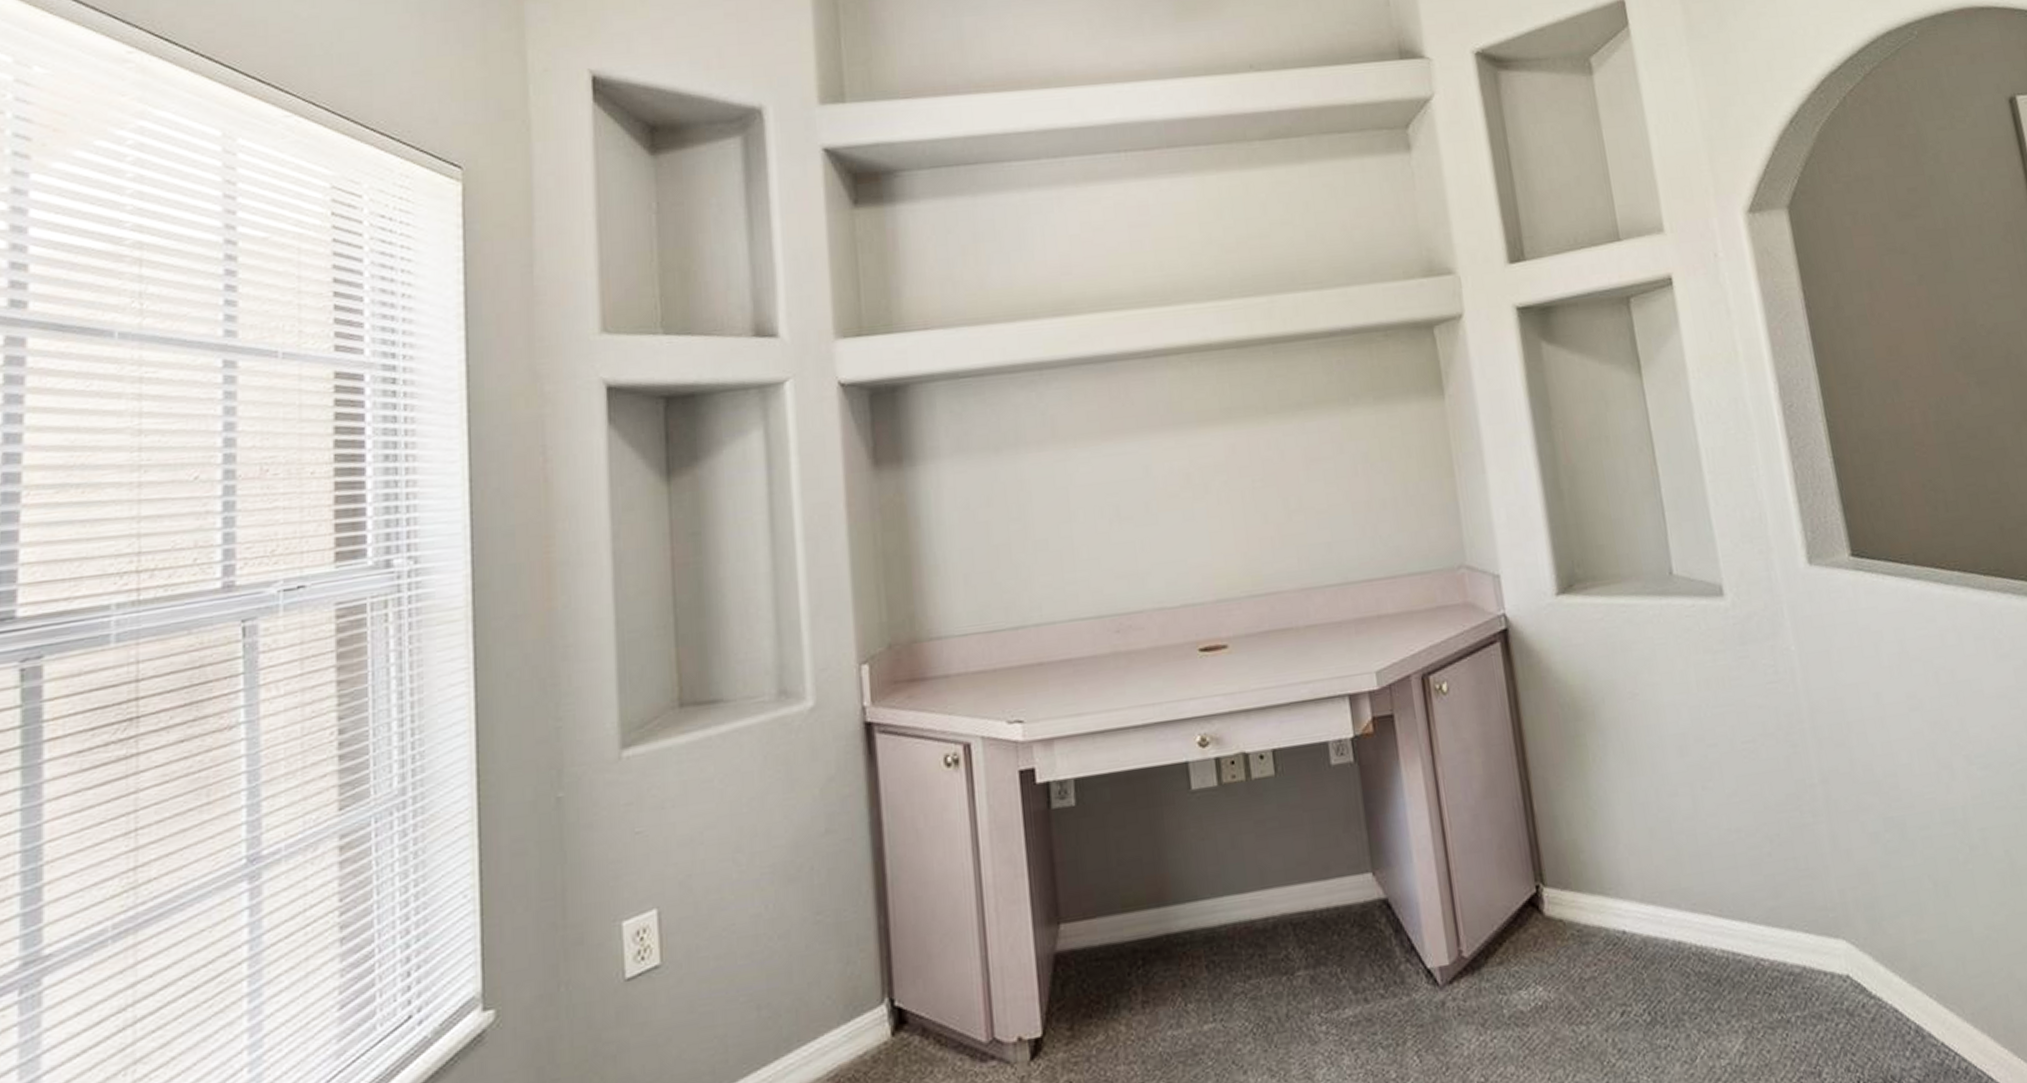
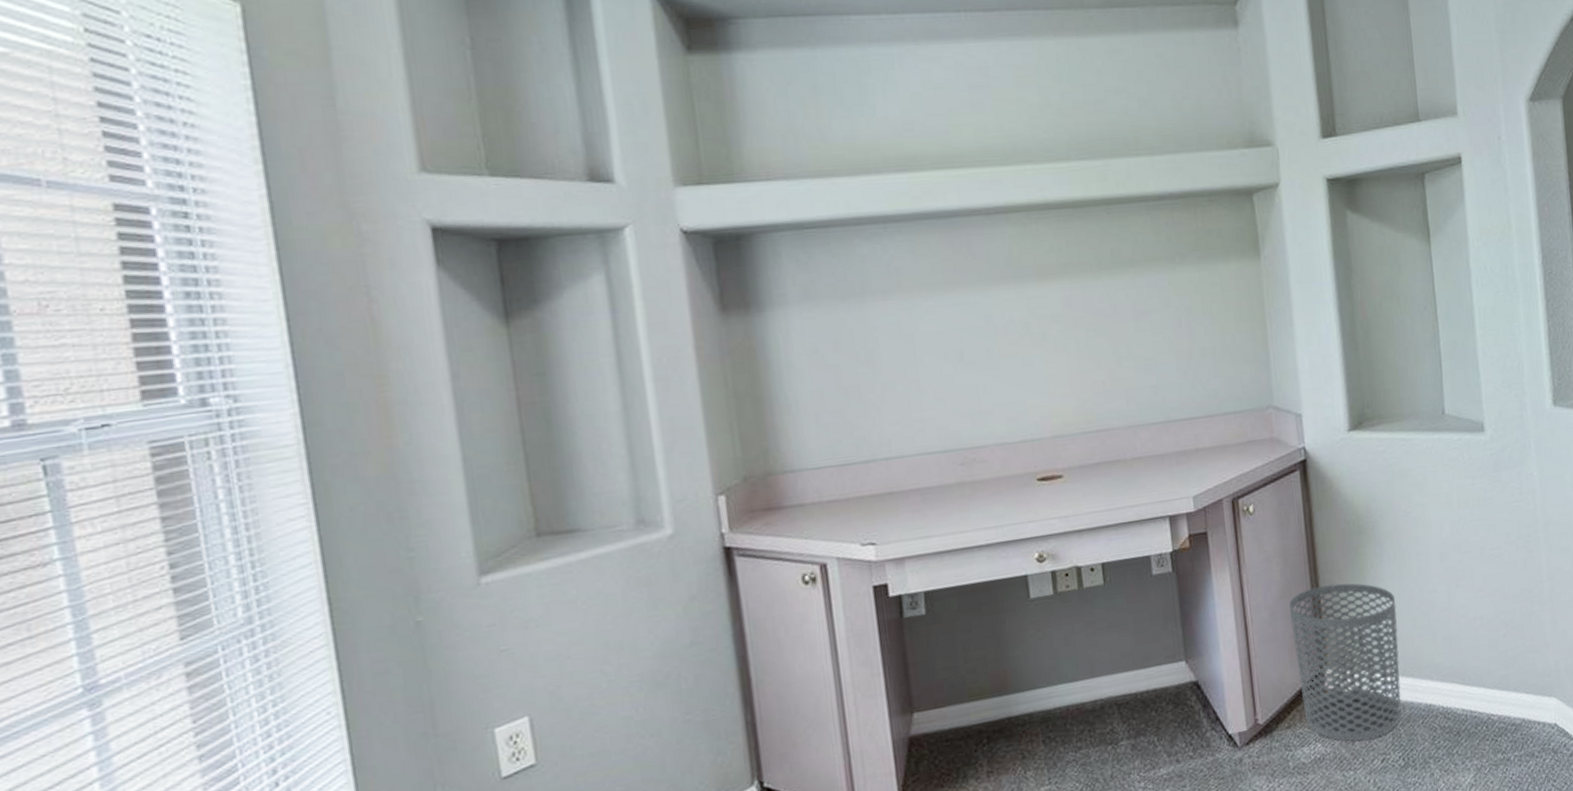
waste bin: none [1495,781,1643,985] -> present [1289,583,1401,741]

